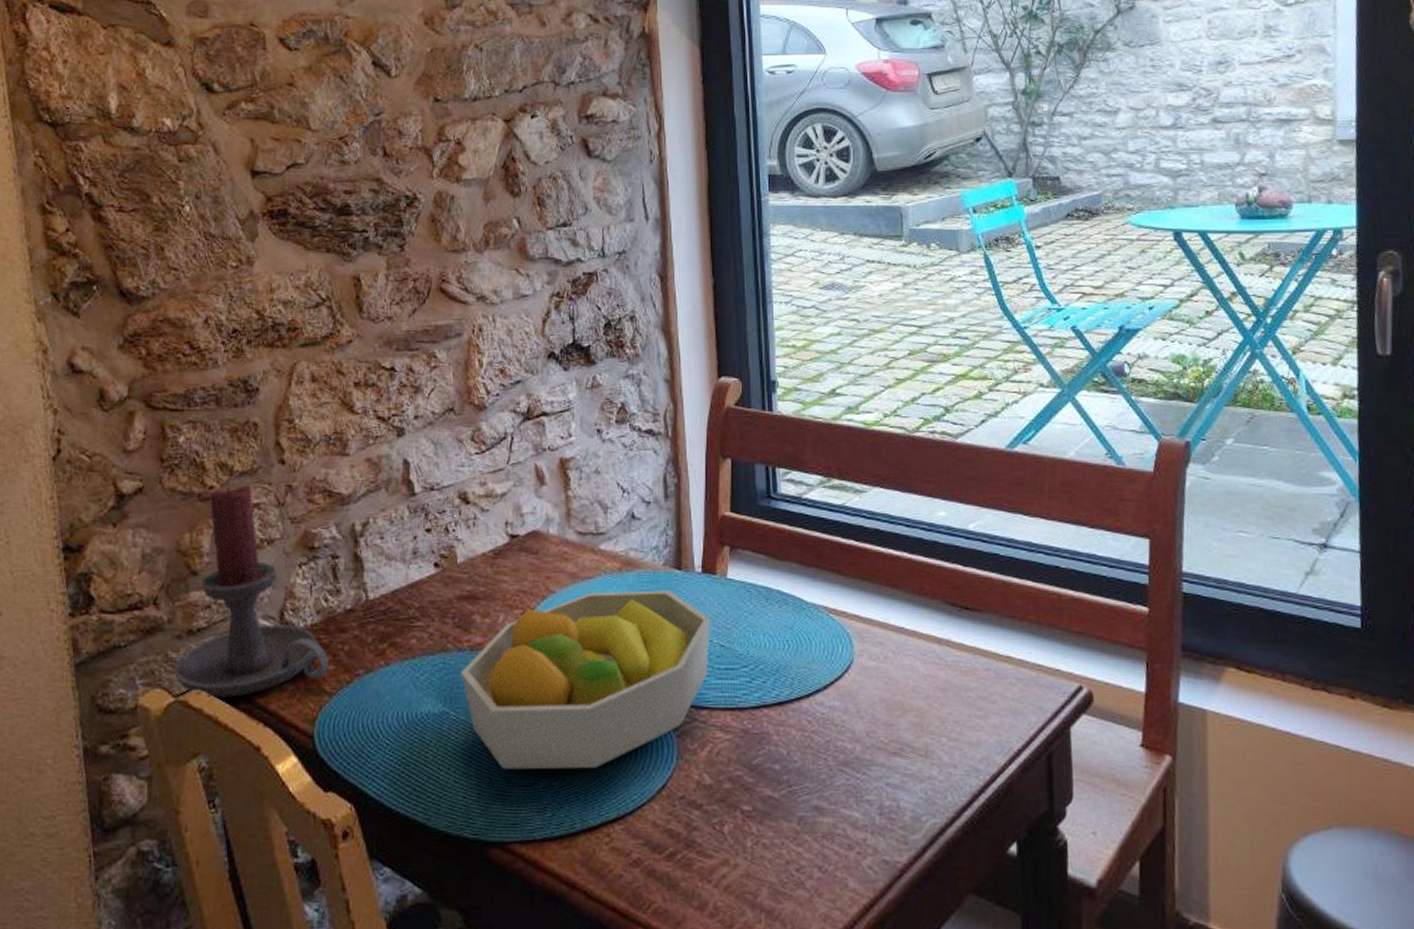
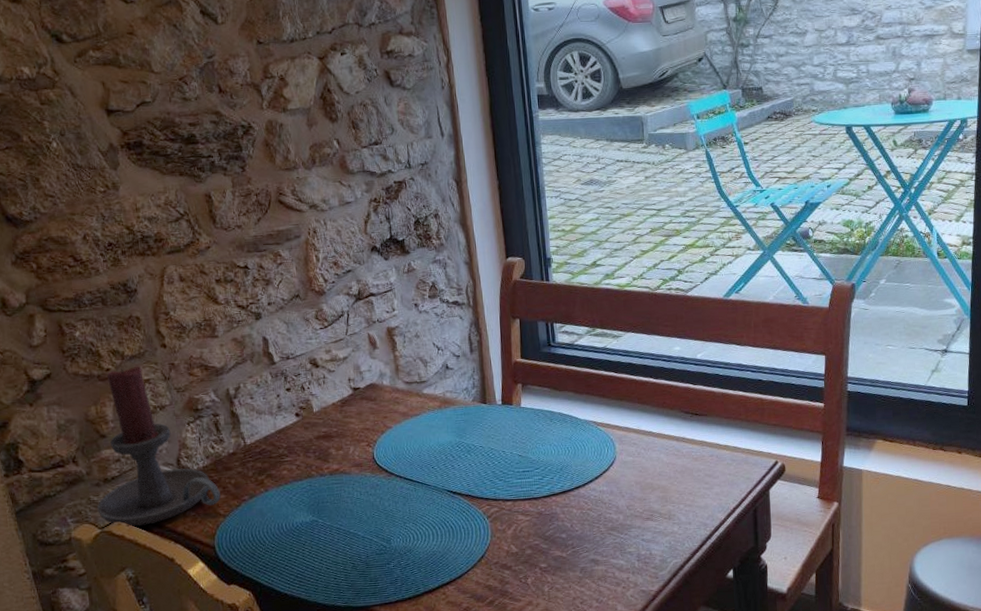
fruit bowl: present [461,590,711,770] -> none [324,419,511,557]

